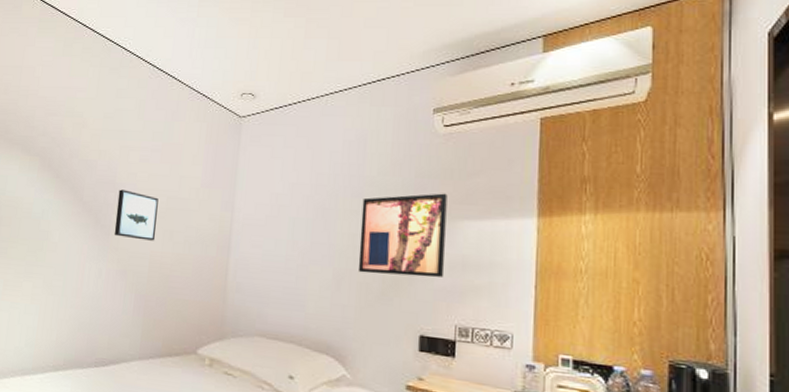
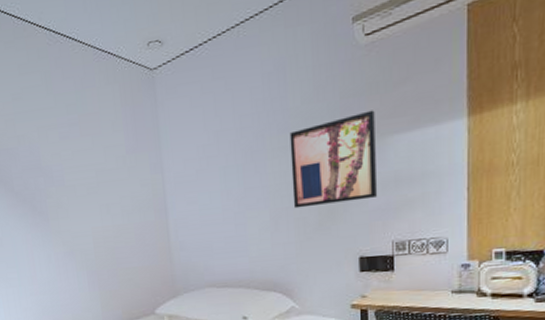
wall art: present [114,189,159,241] -> none [46,171,94,220]

